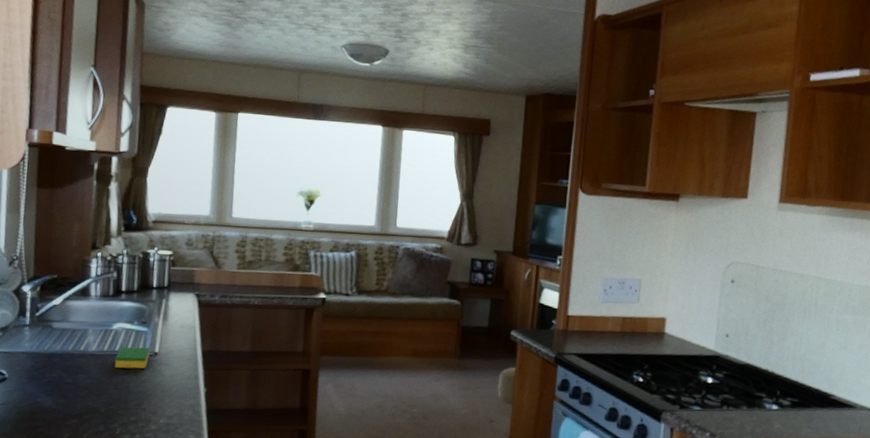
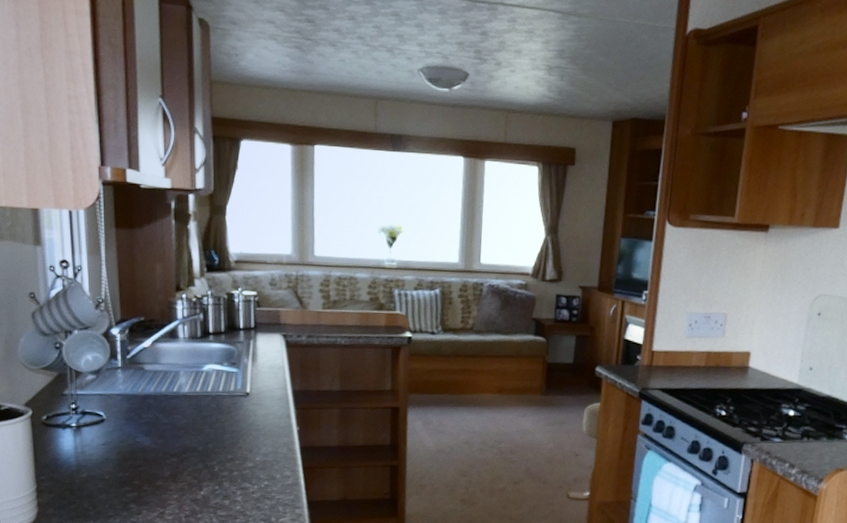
dish sponge: present [115,346,150,369] -> none [208,387,241,409]

